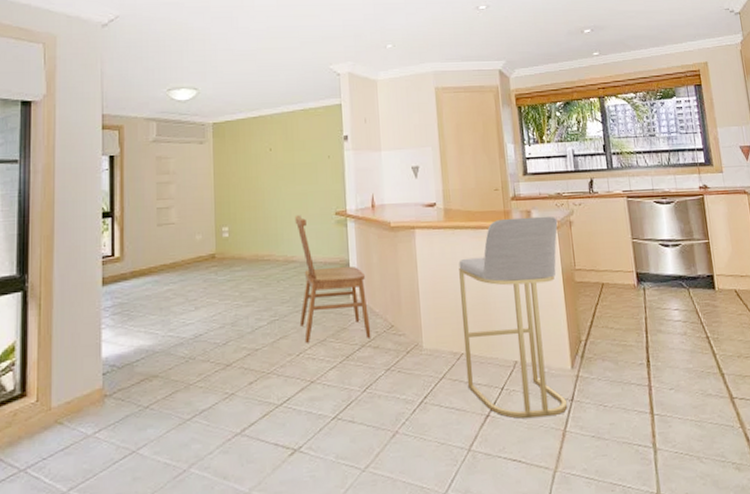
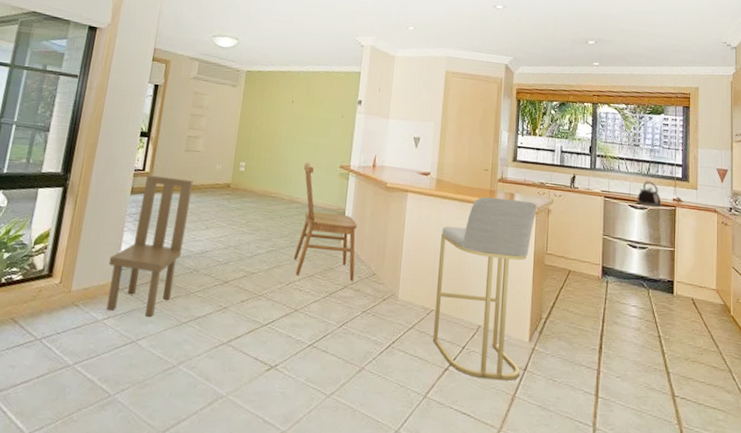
dining chair: none [90,258,173,422] -> present [106,174,194,317]
kettle: none [661,172,689,200] -> present [637,181,662,208]

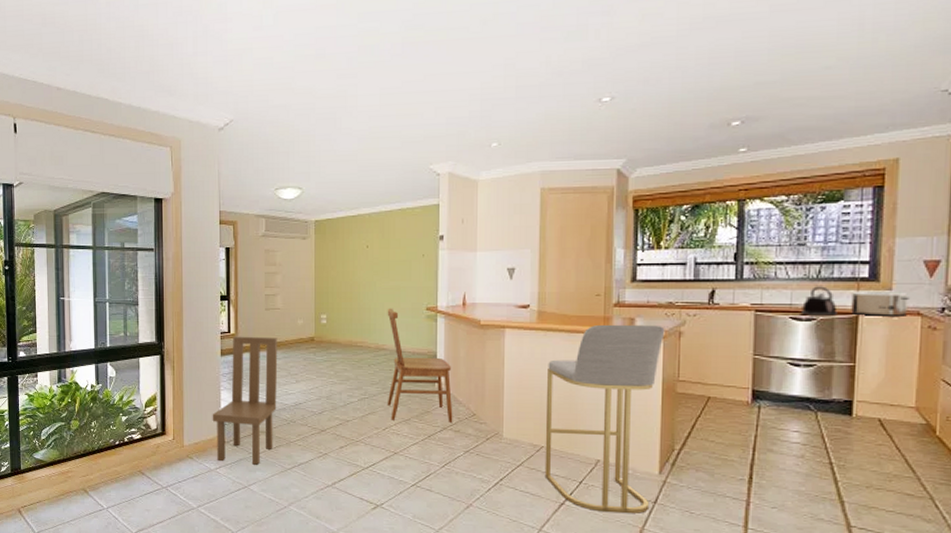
toaster: none [671,188,709,213] -> present [851,291,909,318]

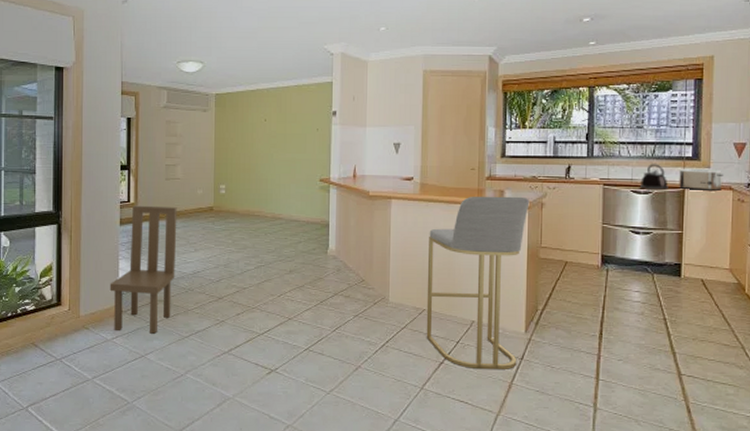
dining chair: present [387,308,453,422] -> none [282,179,344,288]

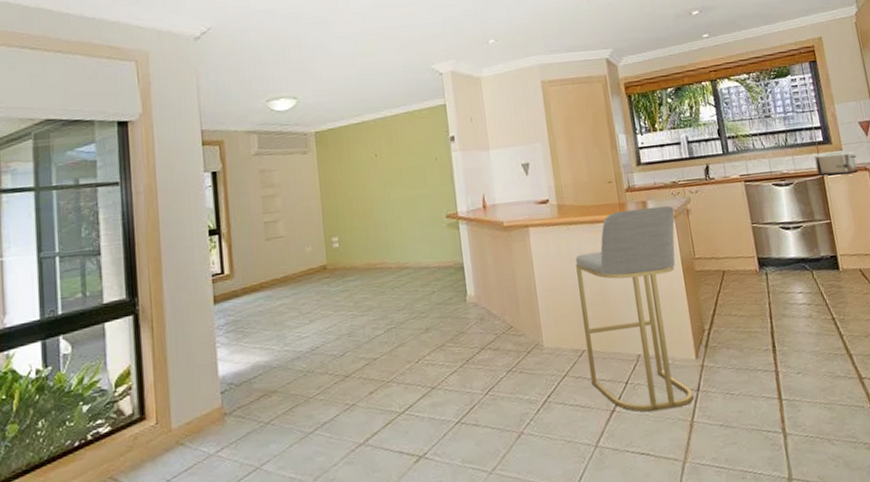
dining chair: present [109,205,177,334] -> none [207,272,289,440]
kettle: present [640,164,668,191] -> none [779,152,808,182]

